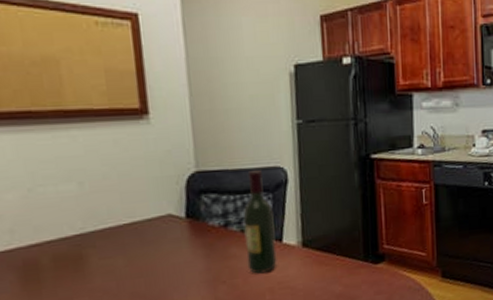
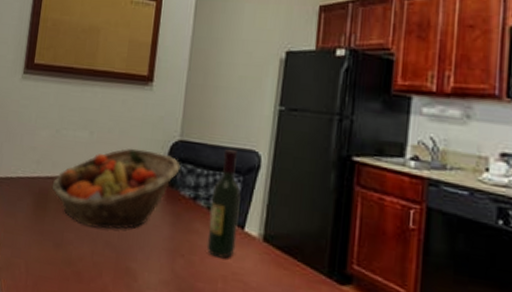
fruit basket: none [40,188,203,285] -> present [51,148,181,229]

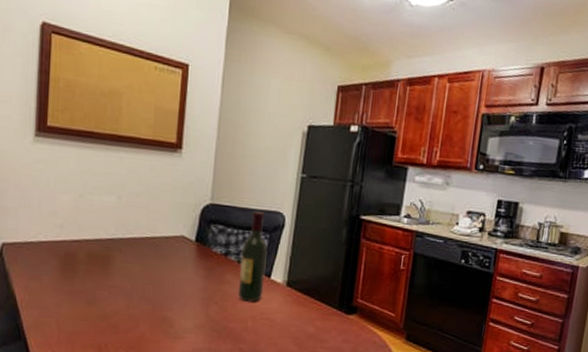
fruit basket: present [51,148,181,229] -> none [79,211,212,285]

